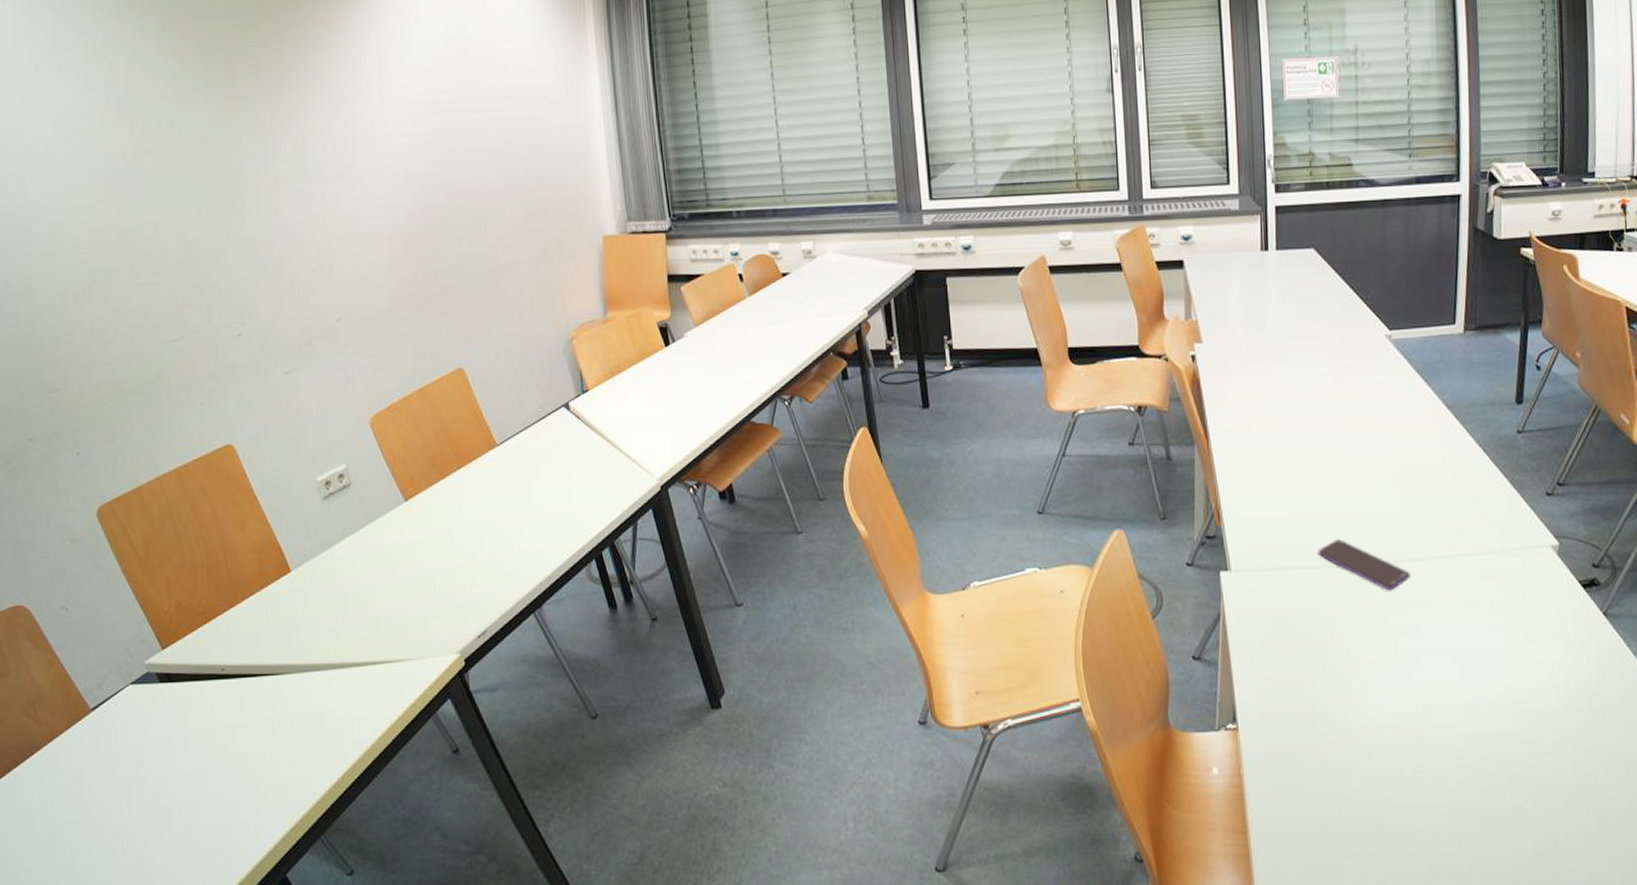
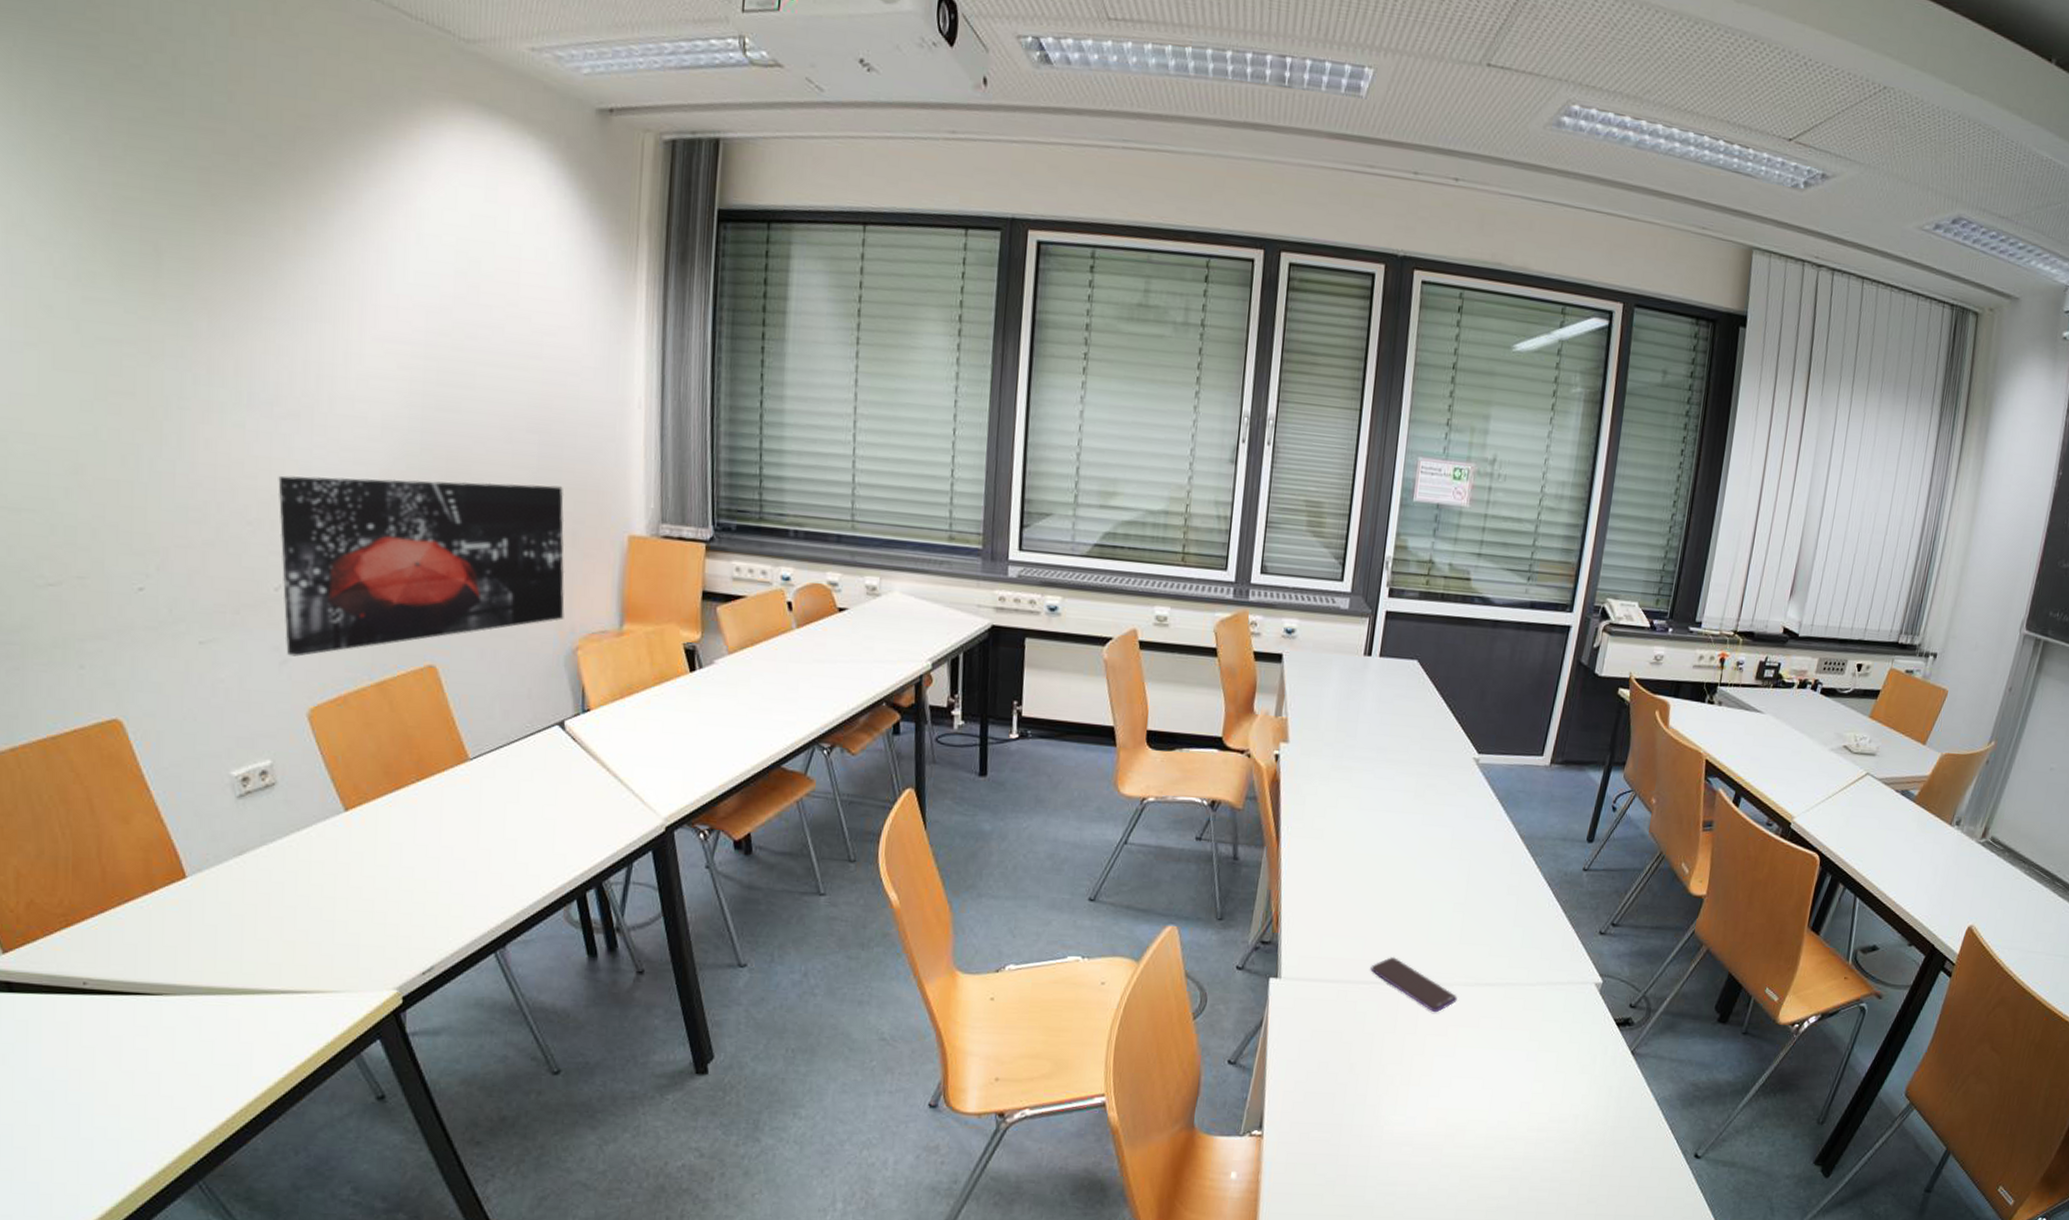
wall art: none [331,203,559,375] -> present [278,475,565,657]

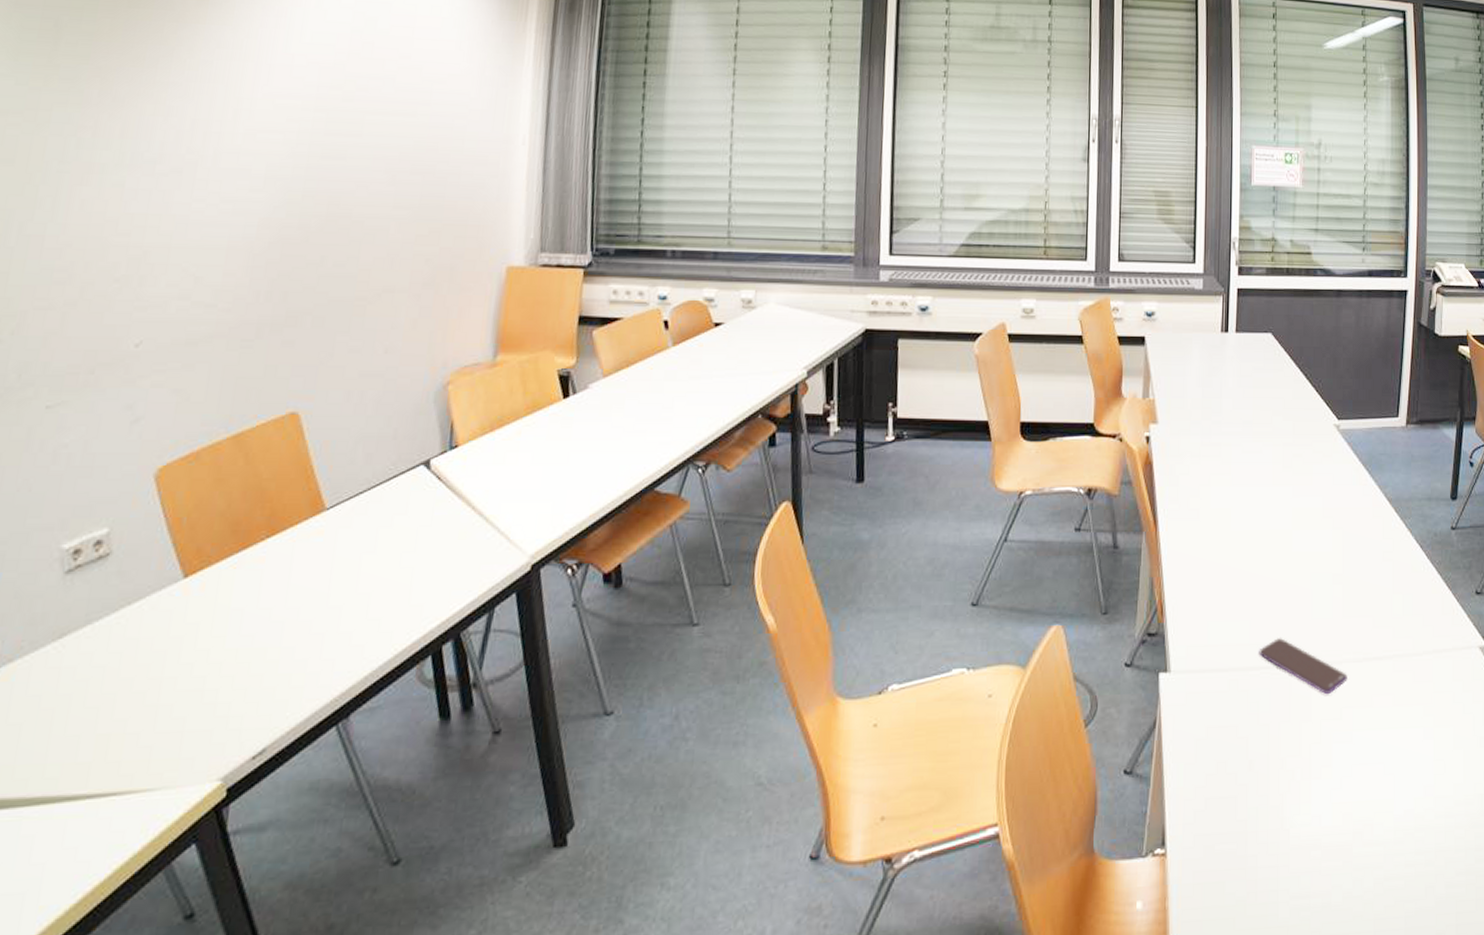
wall art: present [278,475,565,657] -> none [139,223,444,414]

